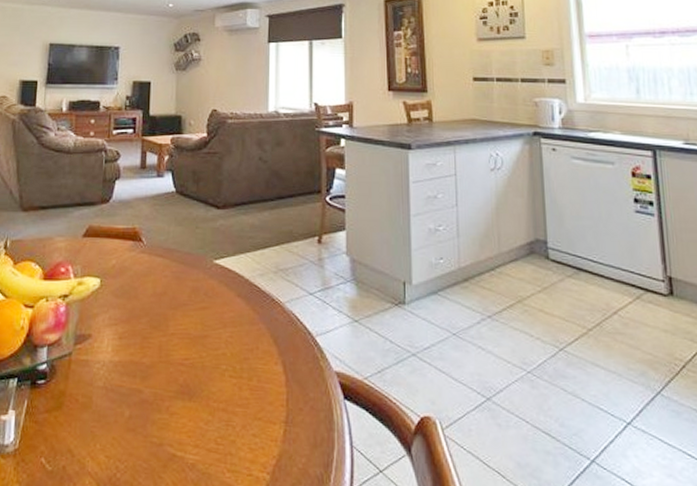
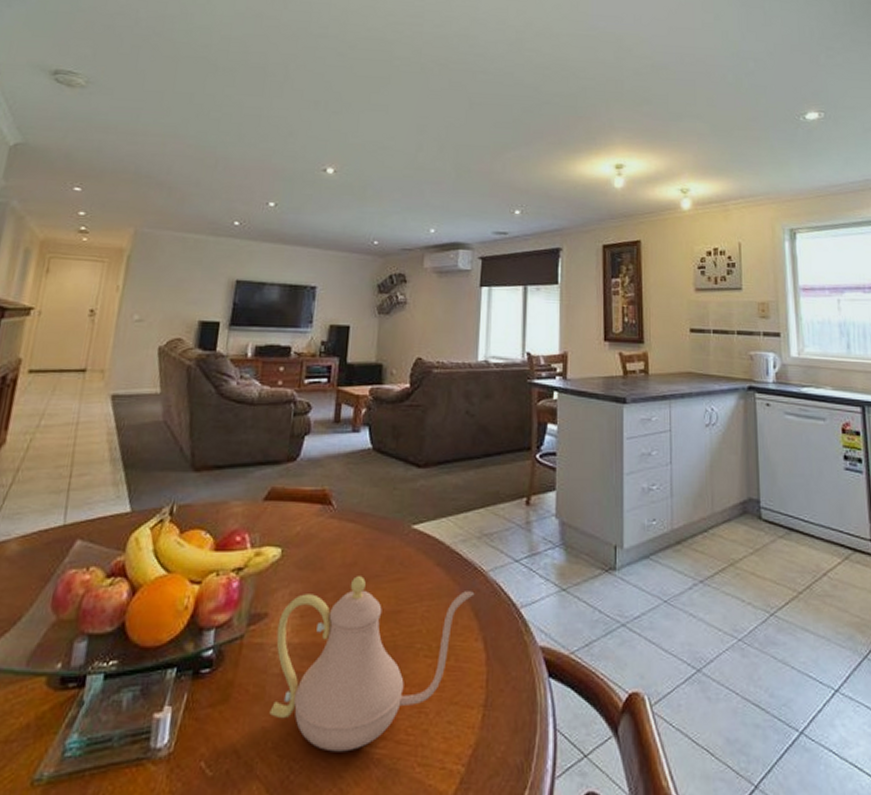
teapot: none [97,304,273,456] -> present [269,576,475,752]

